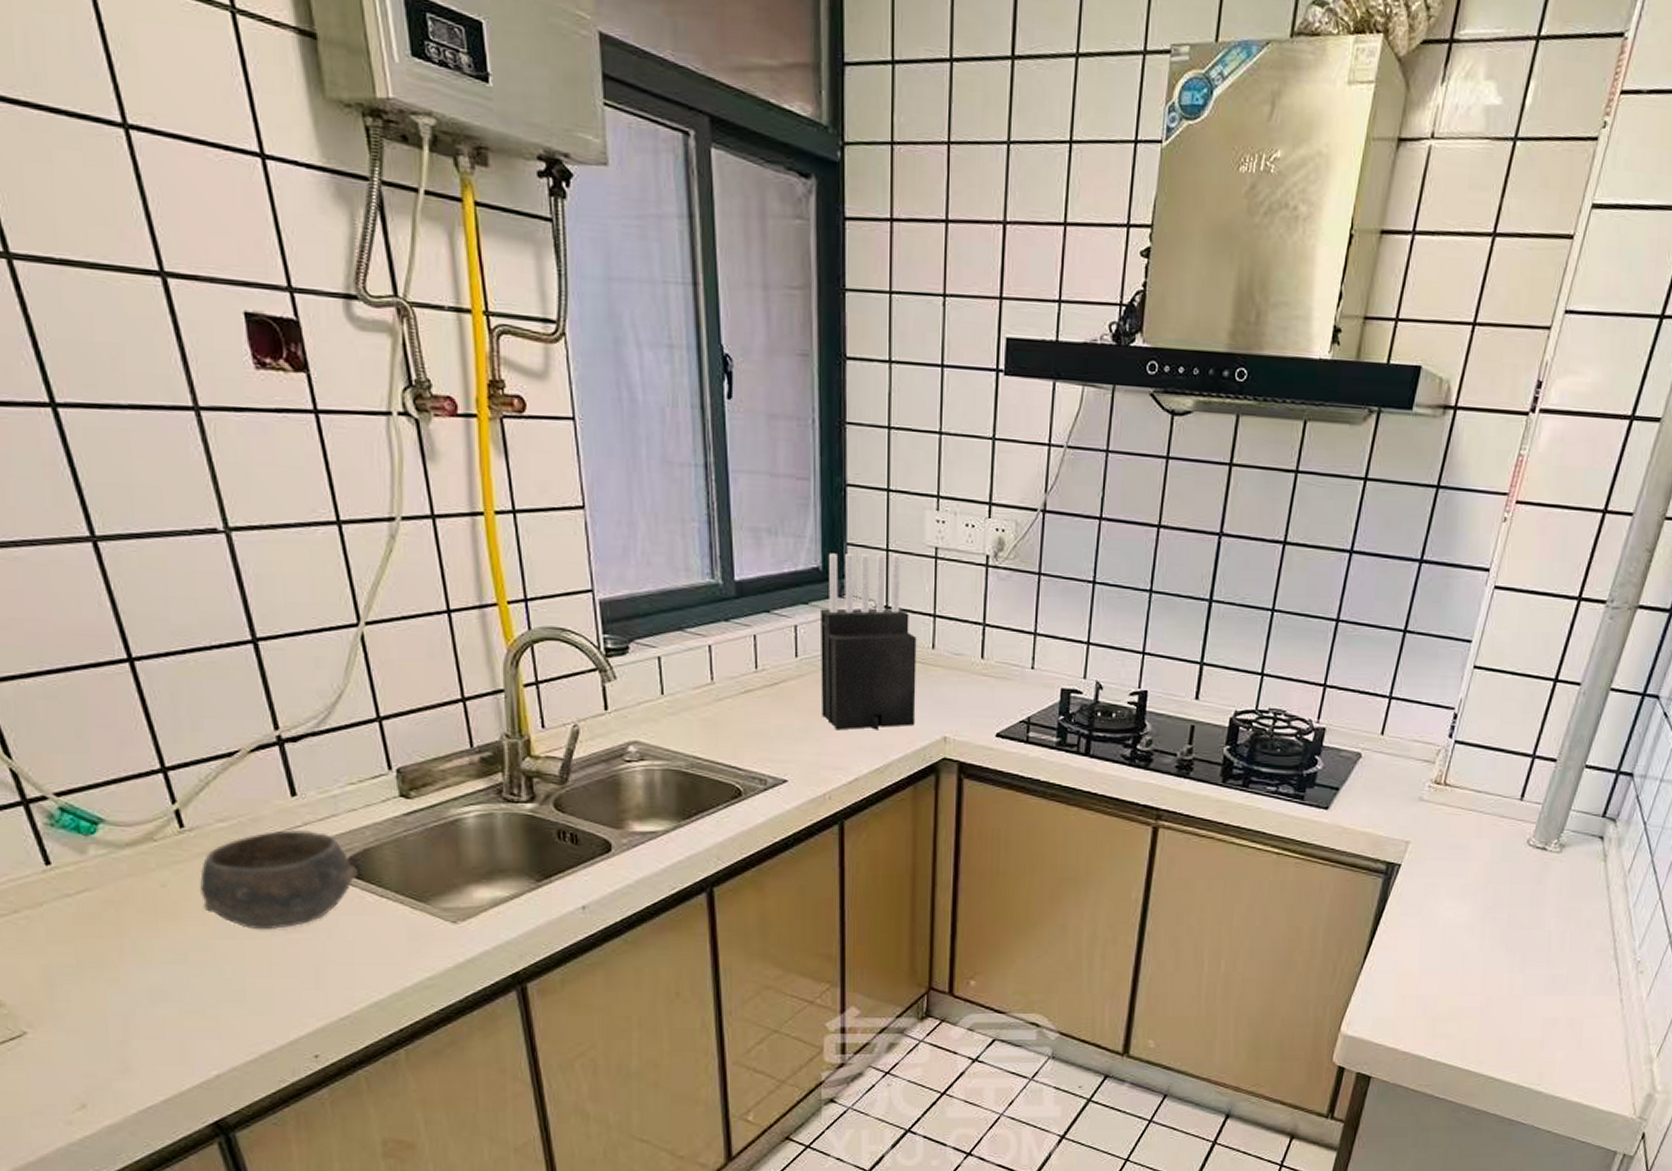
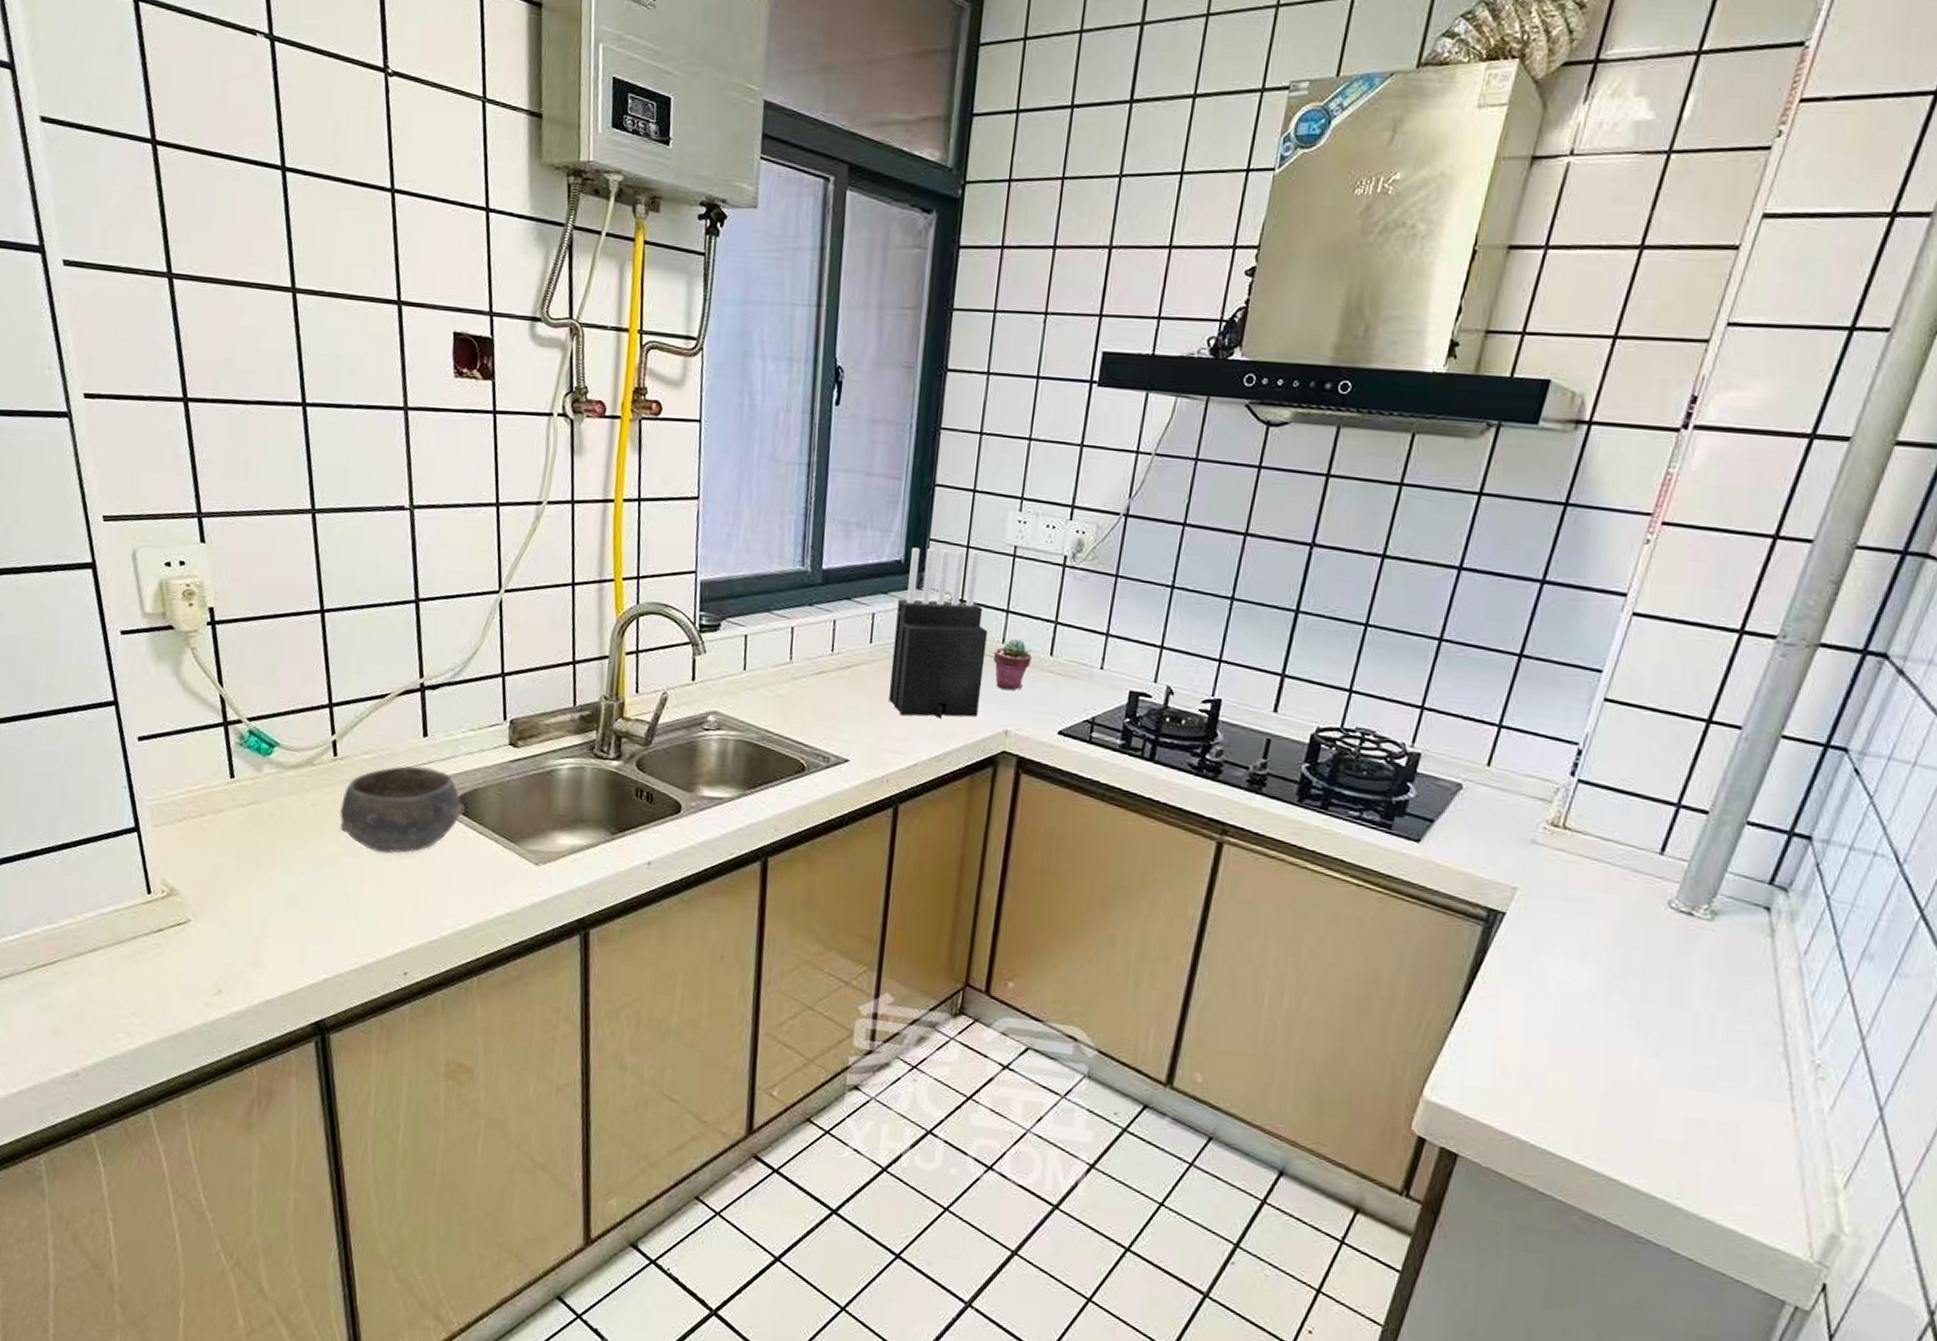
potted succulent: none [924,644,963,696] -> present [992,639,1032,690]

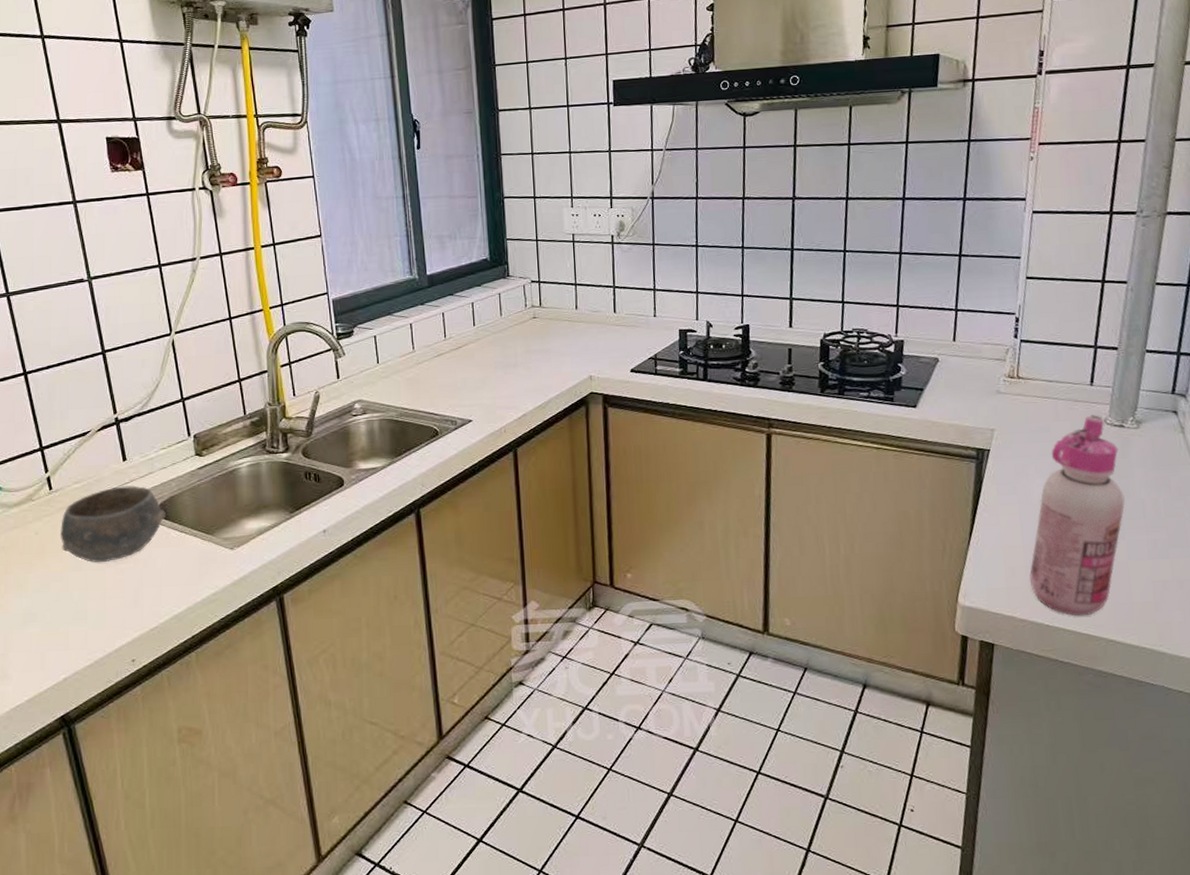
knife block: present [889,547,988,719] -> none [489,243,567,378]
potted succulent: present [992,639,1032,690] -> none [570,304,600,344]
glue bottle: none [1521,892,1679,1144] -> present [1029,415,1125,617]

